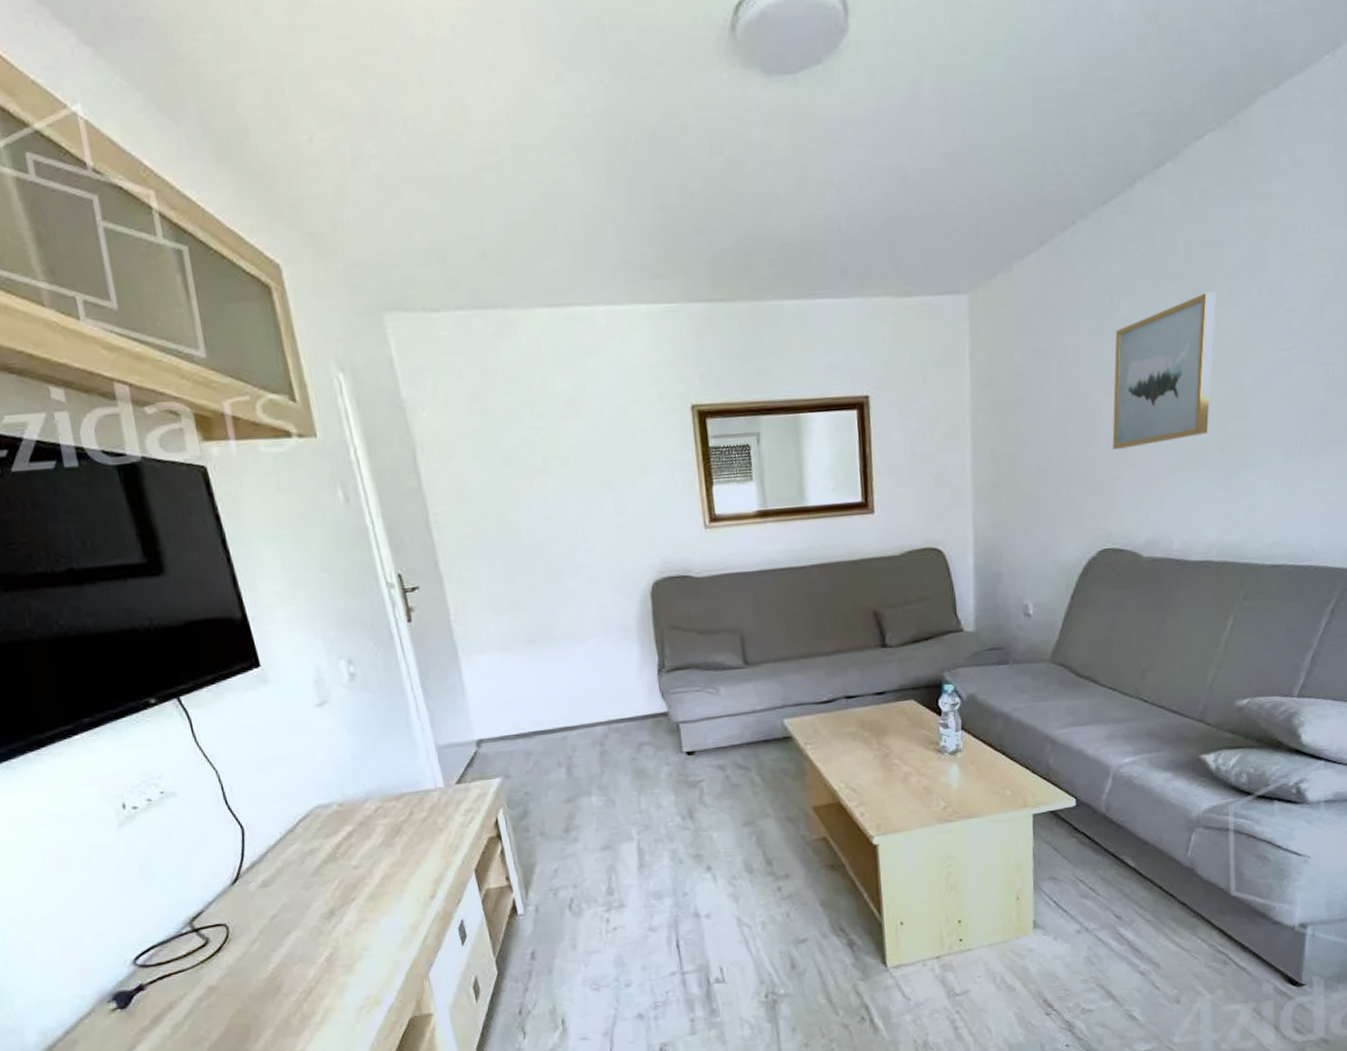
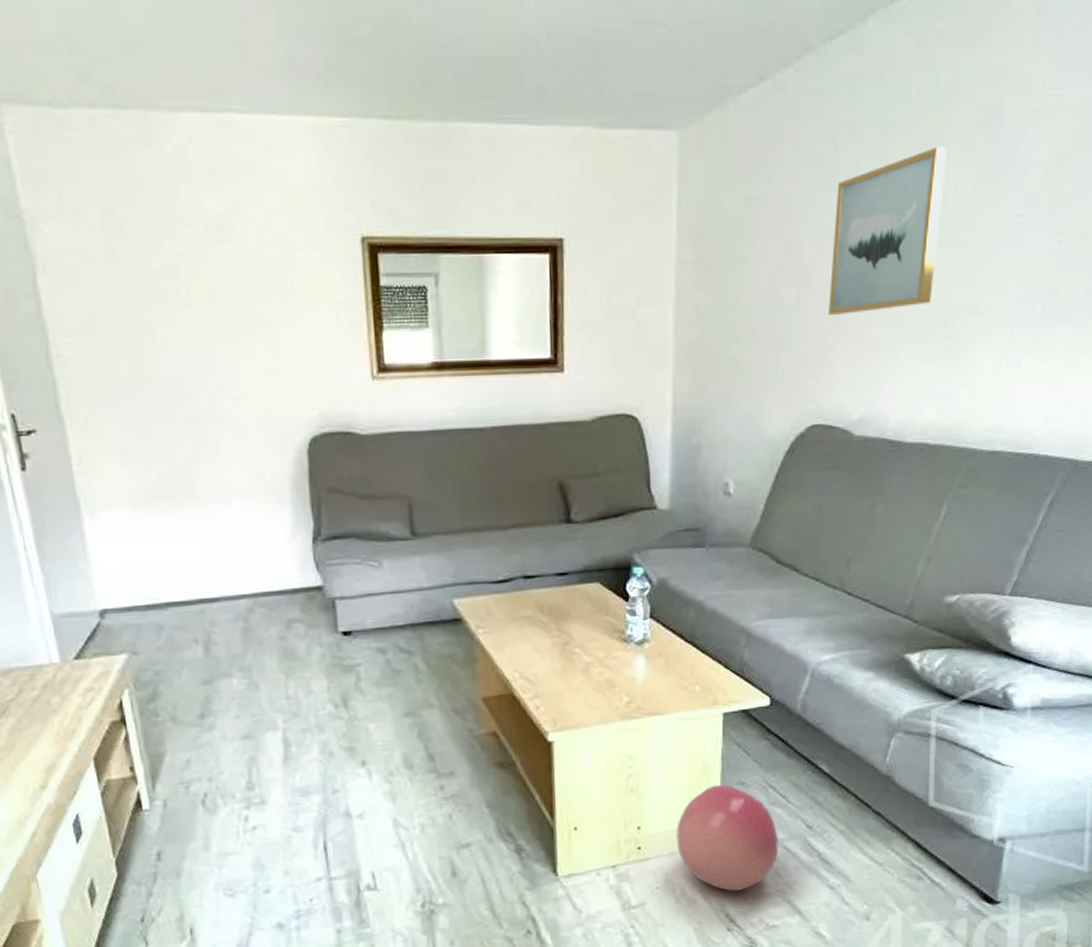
ball: none [994,880,1091,979] -> present [676,784,778,892]

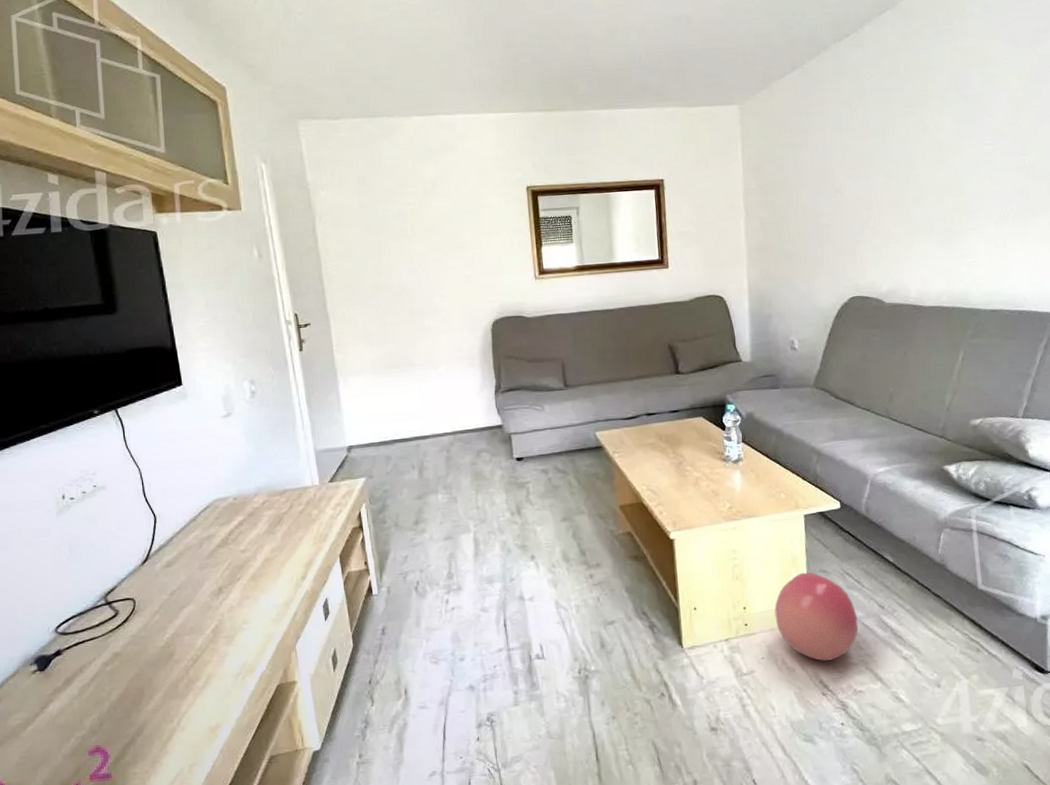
wall art: present [828,147,947,315] -> none [854,102,933,219]

